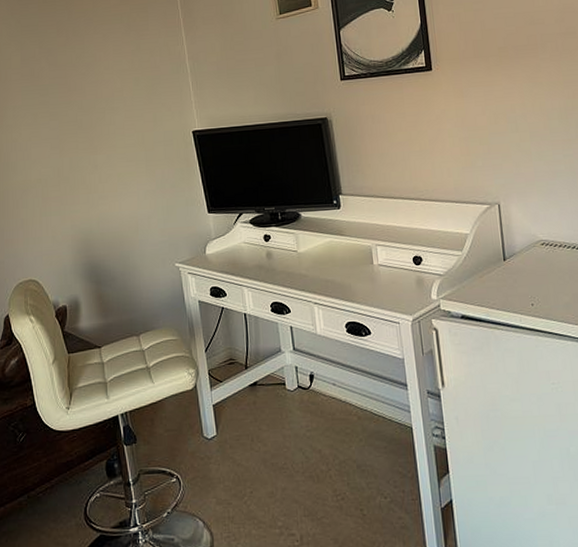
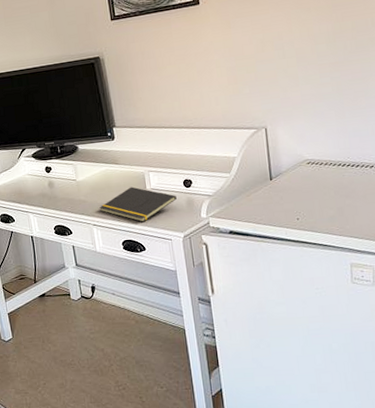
notepad: none [322,261,406,302] -> present [99,187,177,223]

